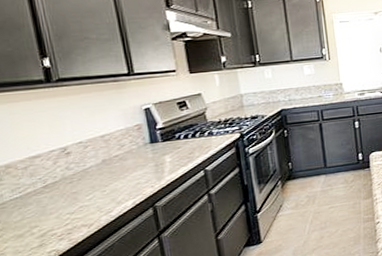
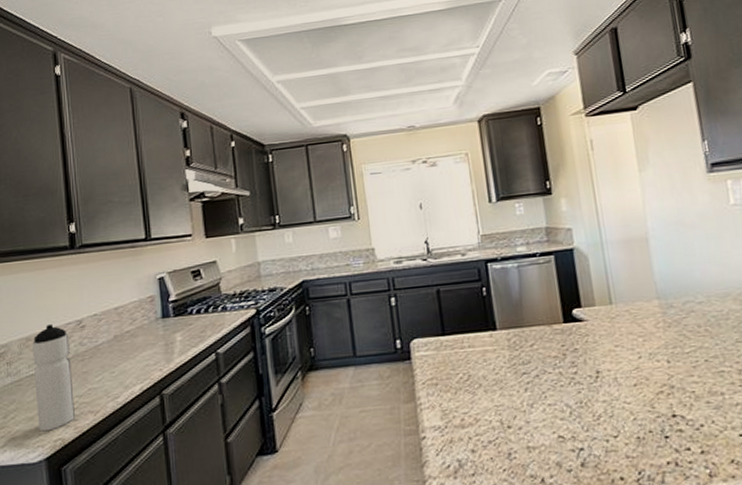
water bottle: none [13,151,68,246] -> present [32,323,75,432]

